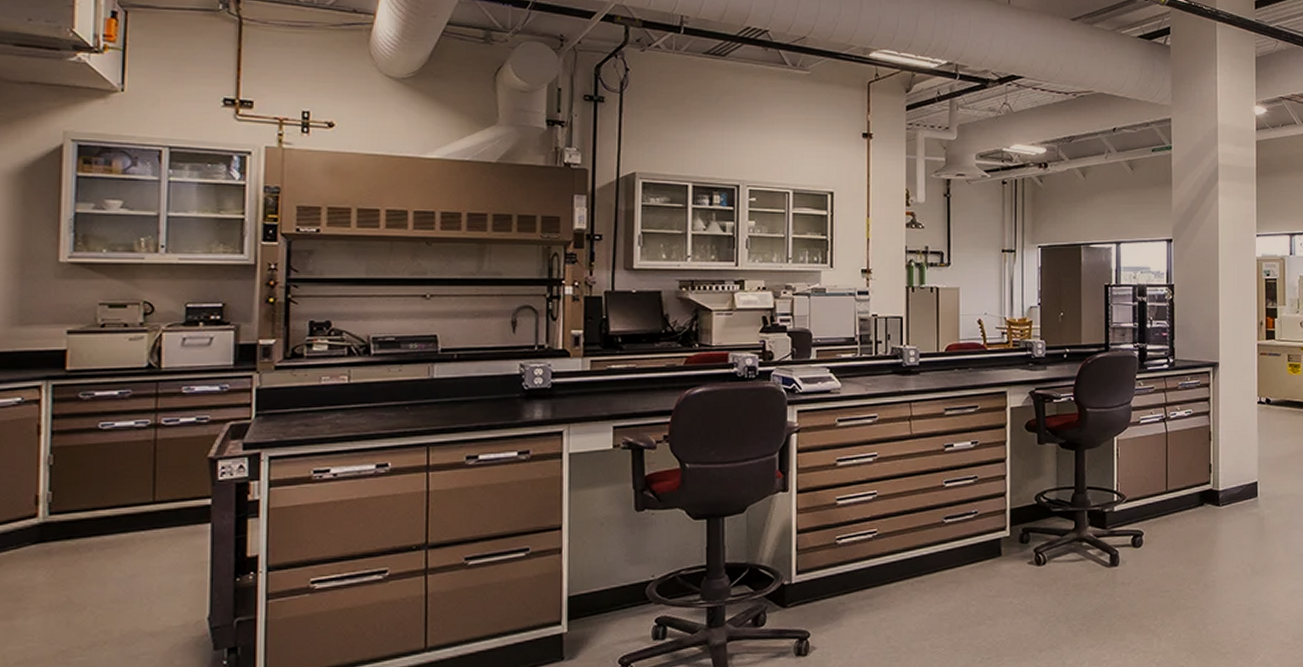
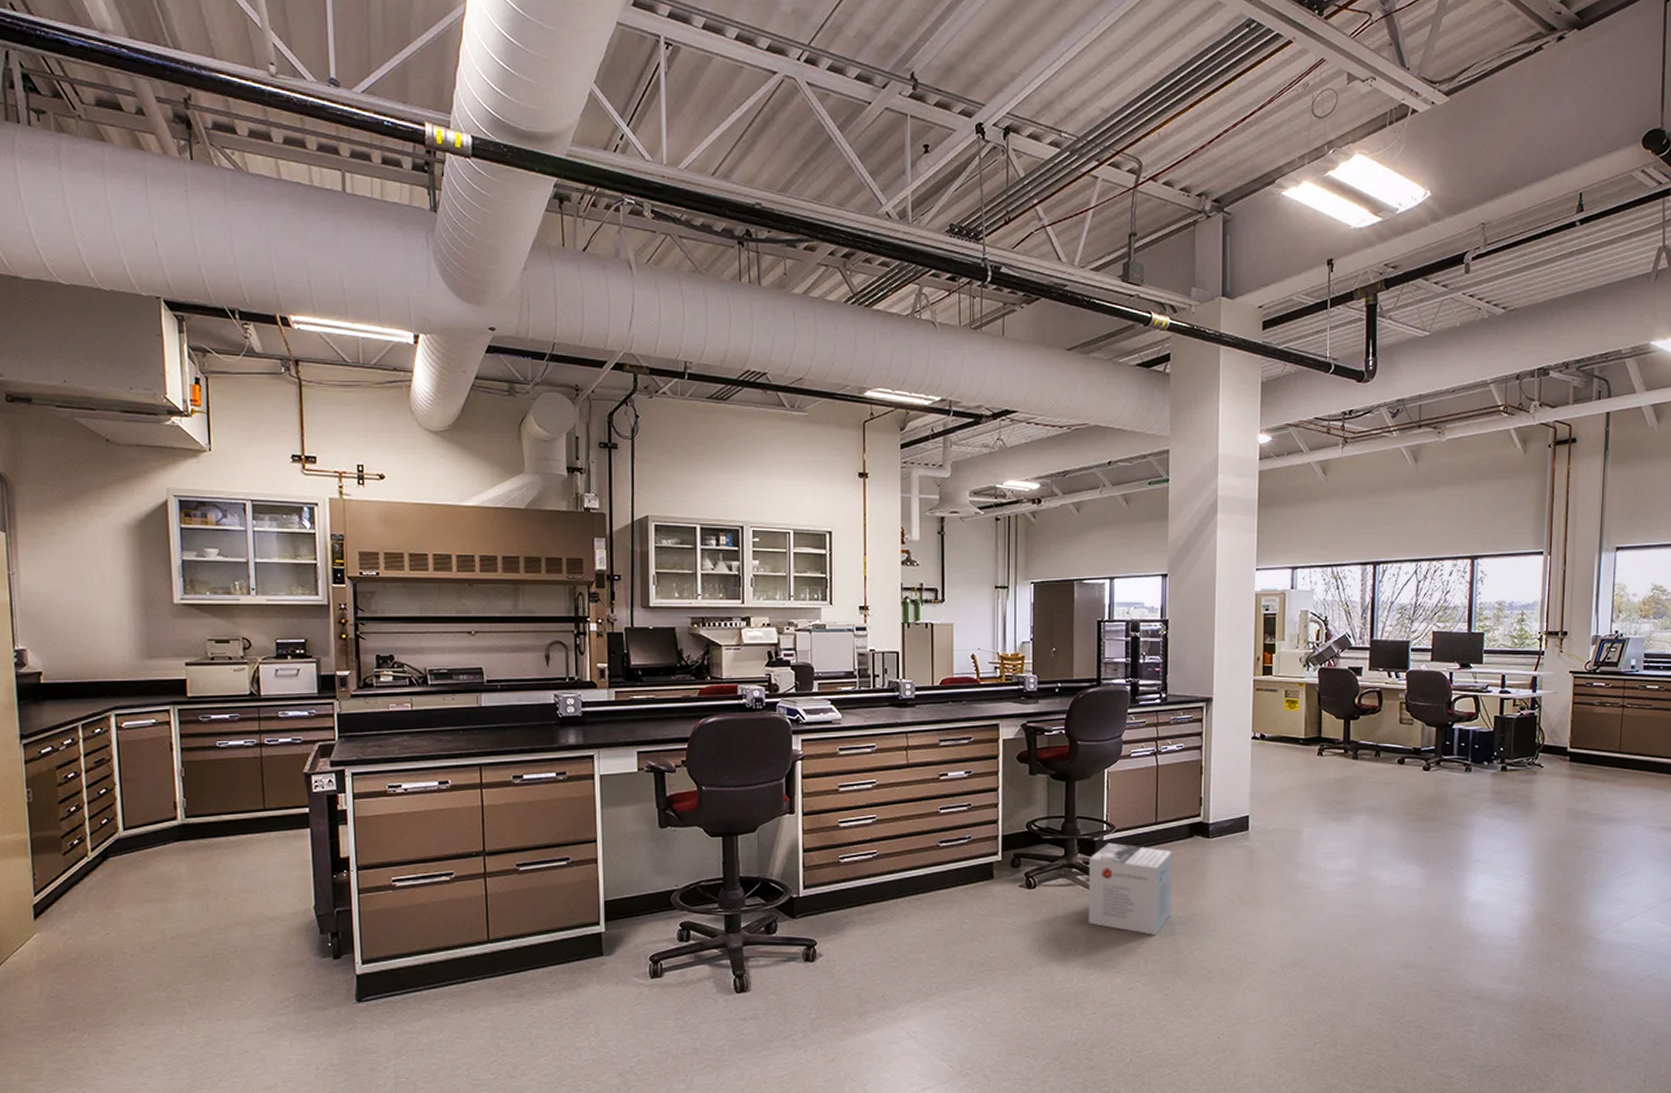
cardboard box: none [1099,513,1185,611] -> present [1088,843,1173,935]

